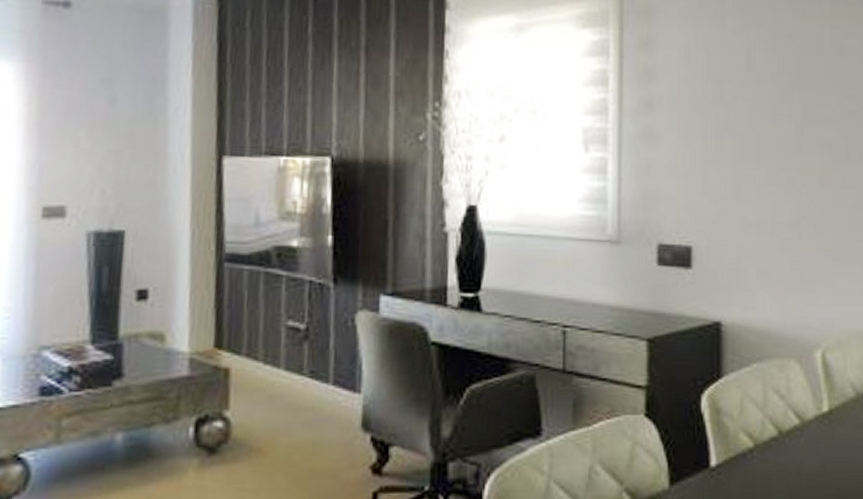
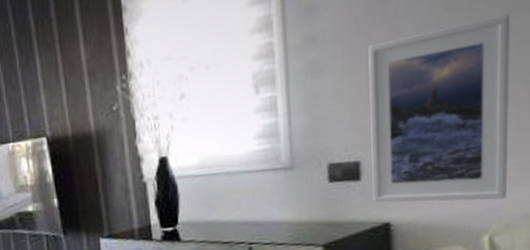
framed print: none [704,118,841,311] -> present [368,14,510,203]

